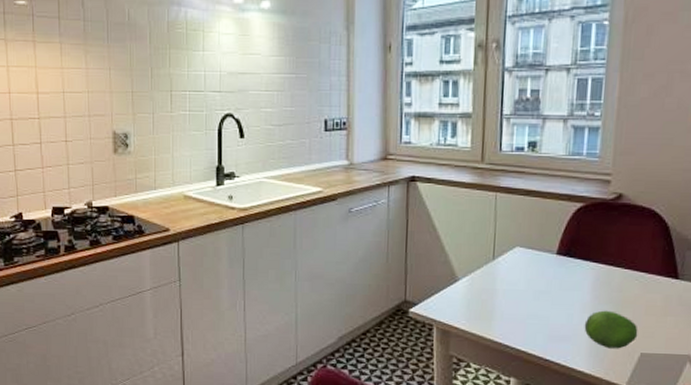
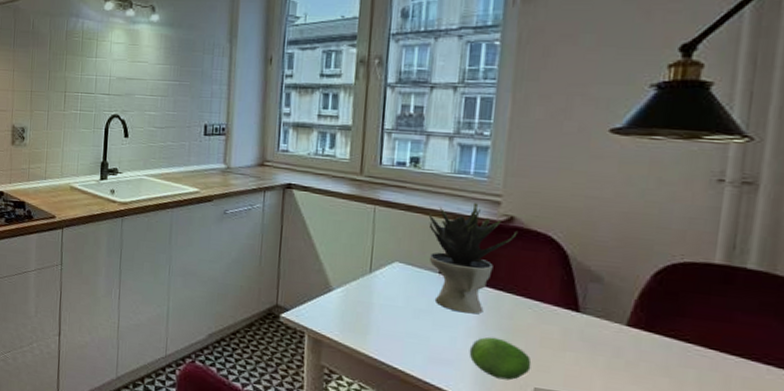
potted plant: none [545,183,626,290] -> present [428,203,518,315]

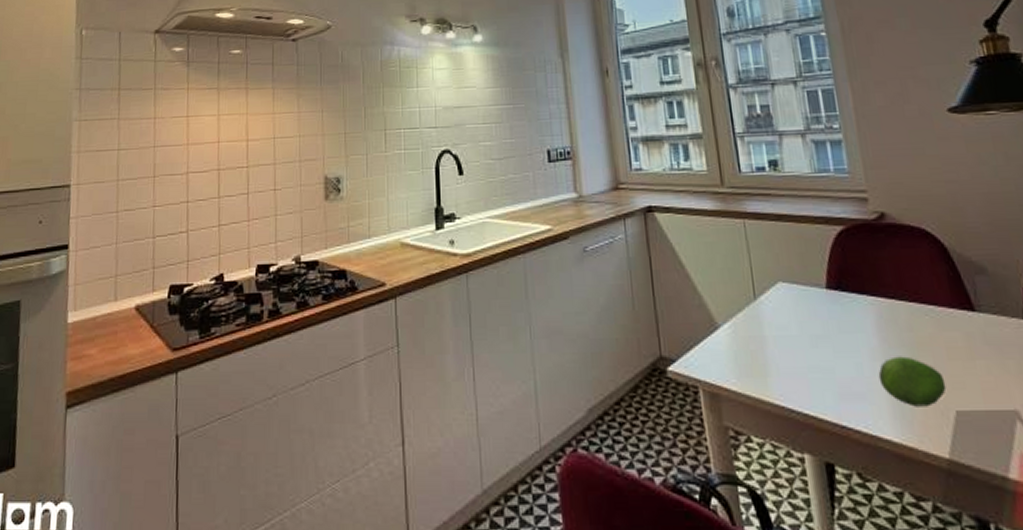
potted plant: present [428,203,518,315] -> none [799,202,893,332]

